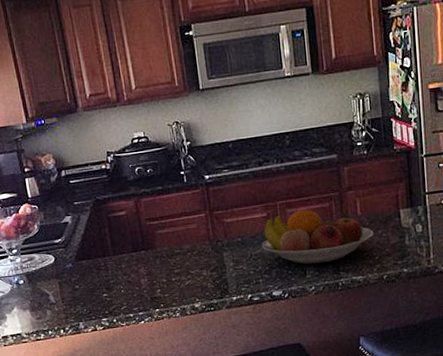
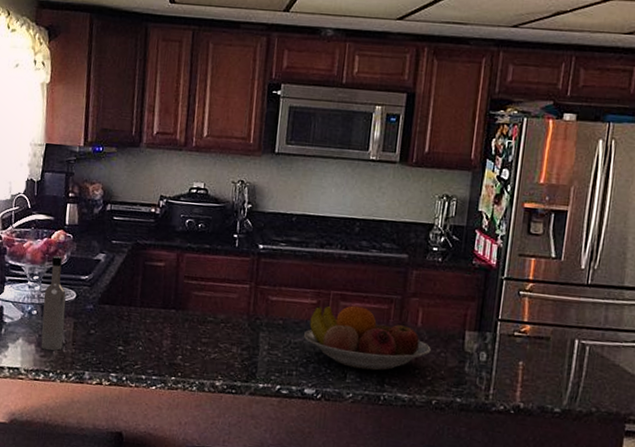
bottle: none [25,227,54,313] -> present [41,256,66,351]

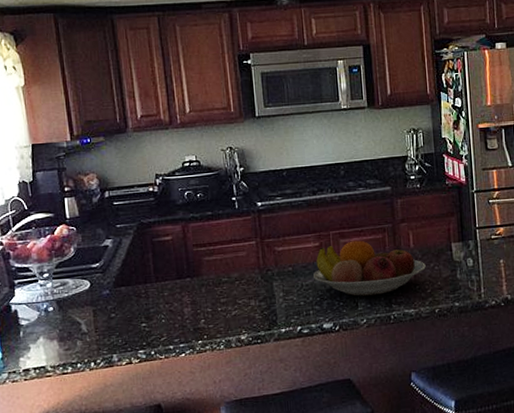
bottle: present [41,256,66,351] -> none [57,250,86,343]

